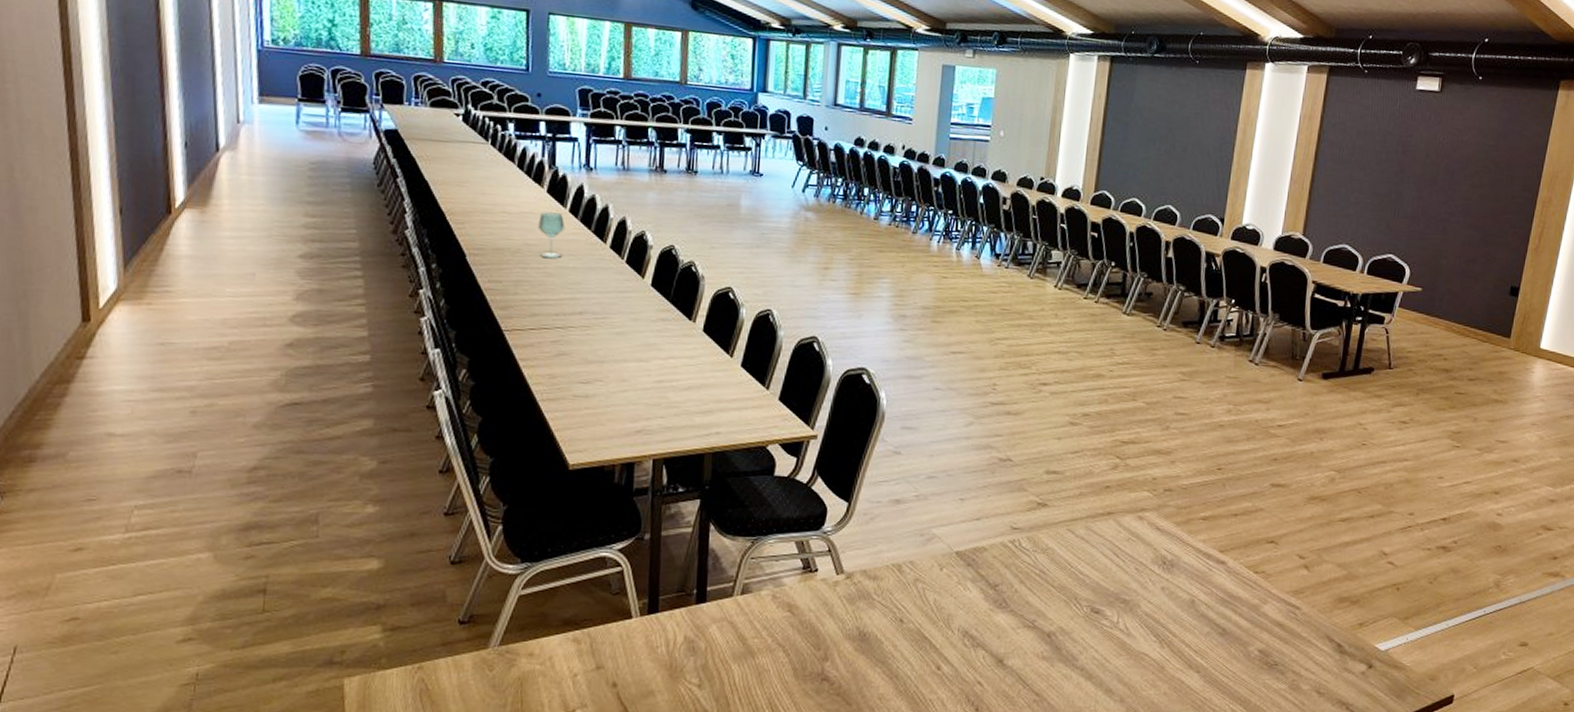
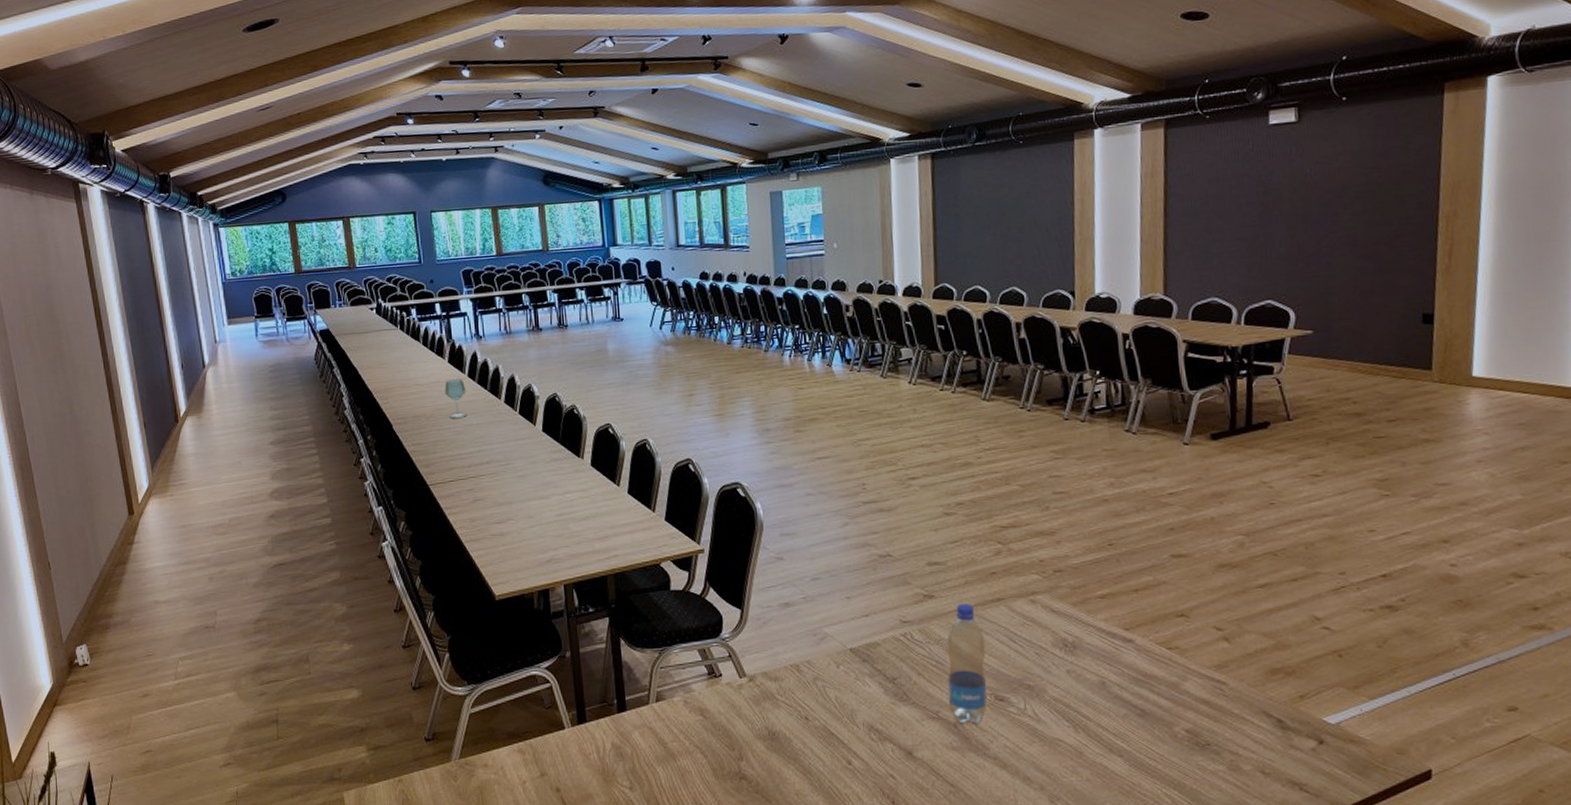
bottle: none [1045,515,1090,635] -> present [947,604,987,725]

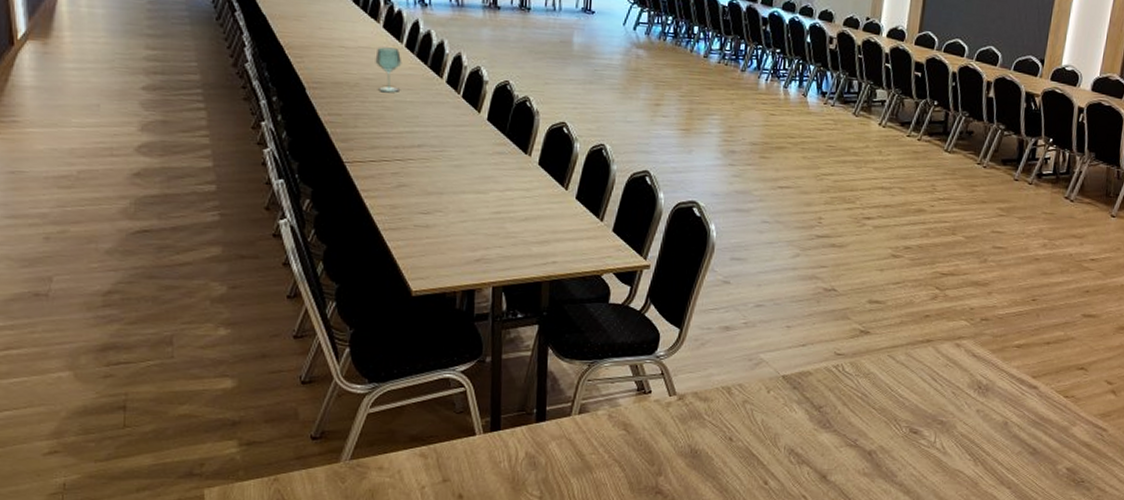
bottle: present [947,604,987,725] -> none [867,342,910,454]

